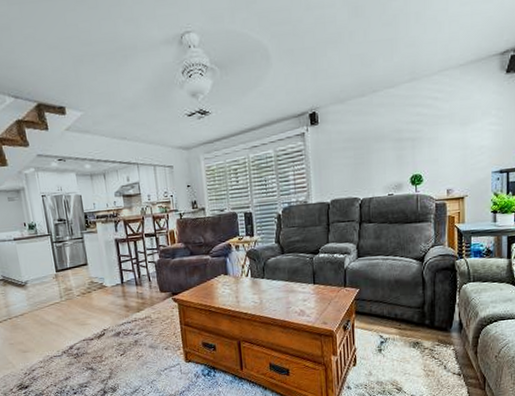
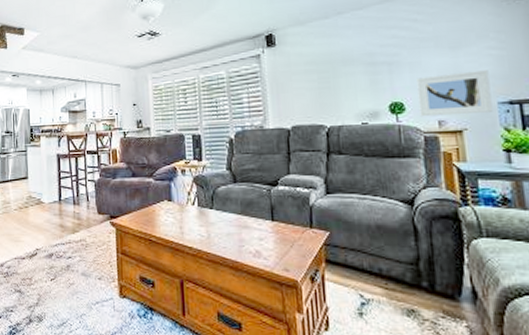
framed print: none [433,144,488,187] -> present [416,70,493,117]

